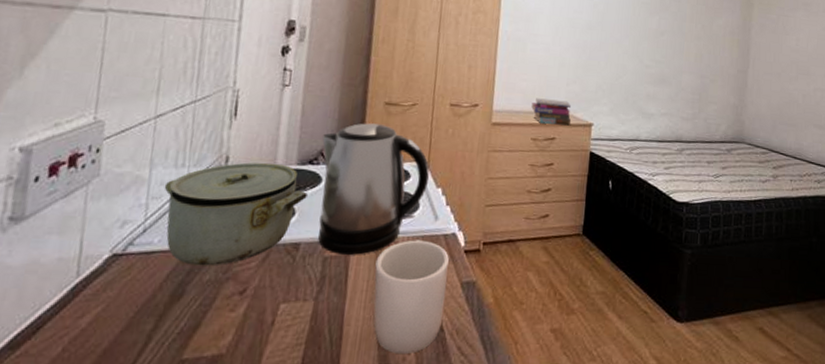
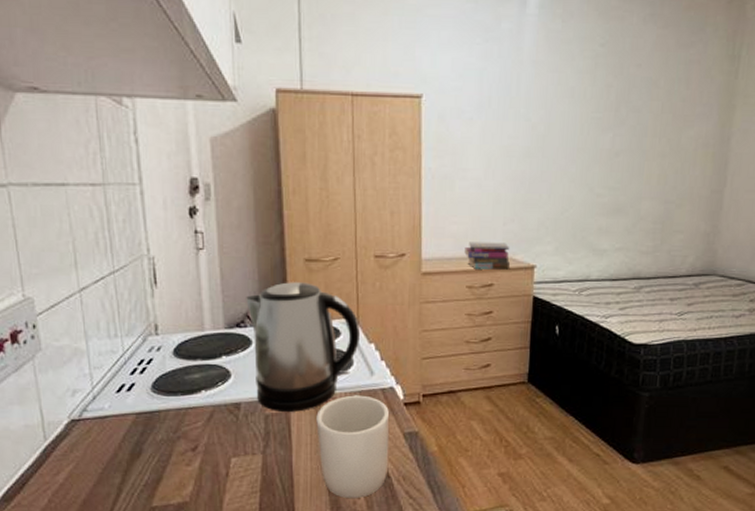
cooking pot: present [164,162,308,266] -> none [102,328,240,427]

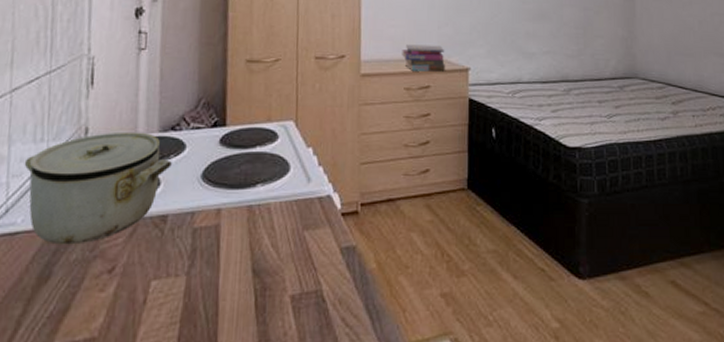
cooking pot: none [102,328,240,427] -> present [24,132,172,245]
kettle: present [245,282,360,412] -> none [182,83,298,224]
mug: present [316,394,390,499] -> none [247,203,327,329]

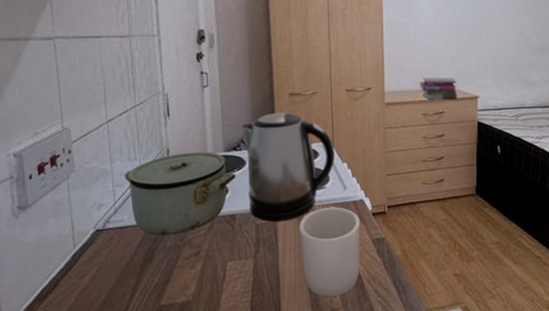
kettle: none [182,83,298,224] -> present [240,112,334,221]
mug: none [247,203,327,329] -> present [299,206,361,298]

